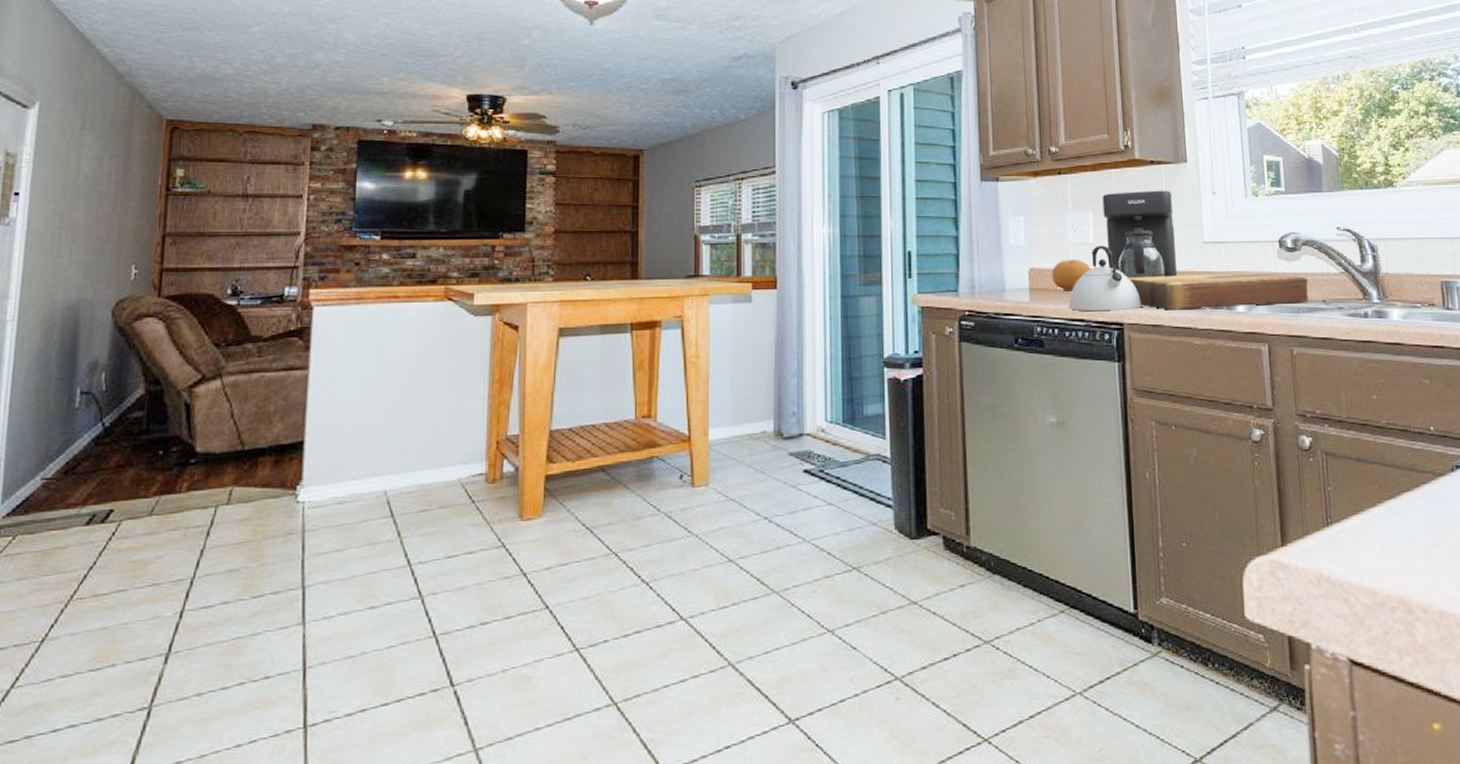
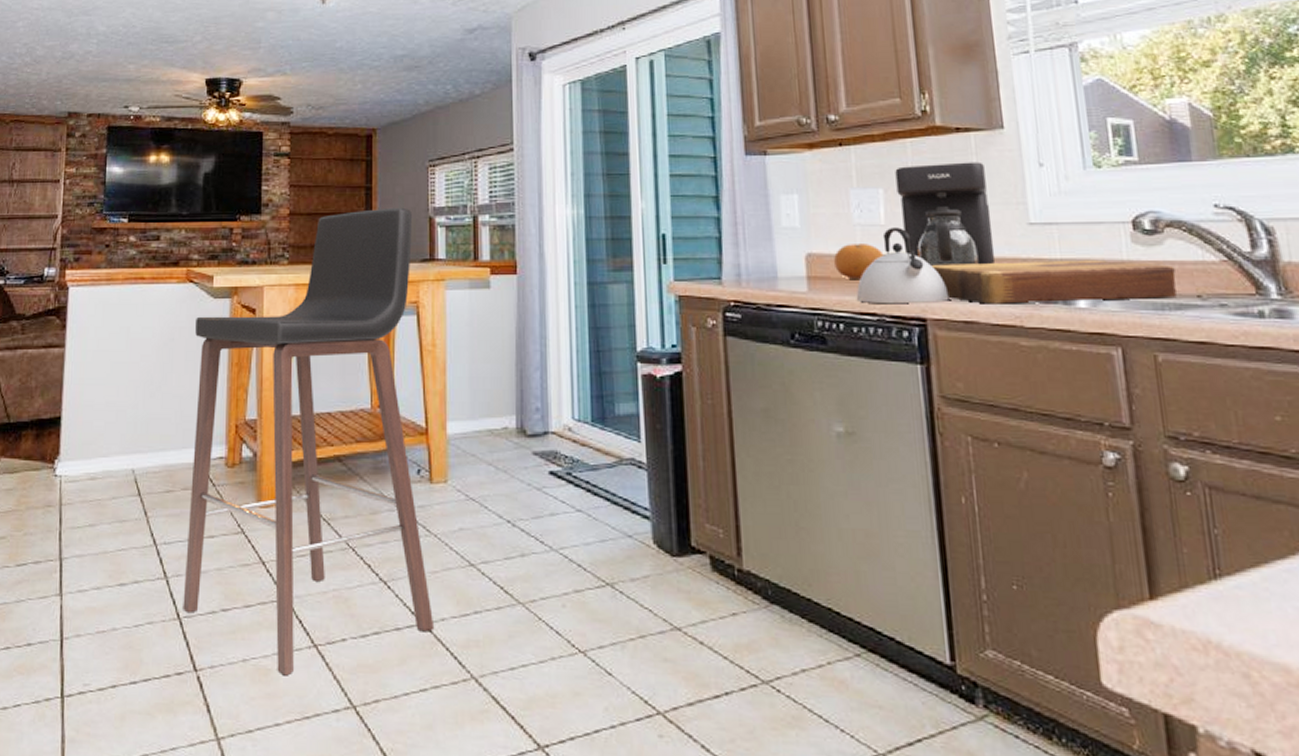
bar stool: none [439,226,695,682] -> present [183,207,435,676]

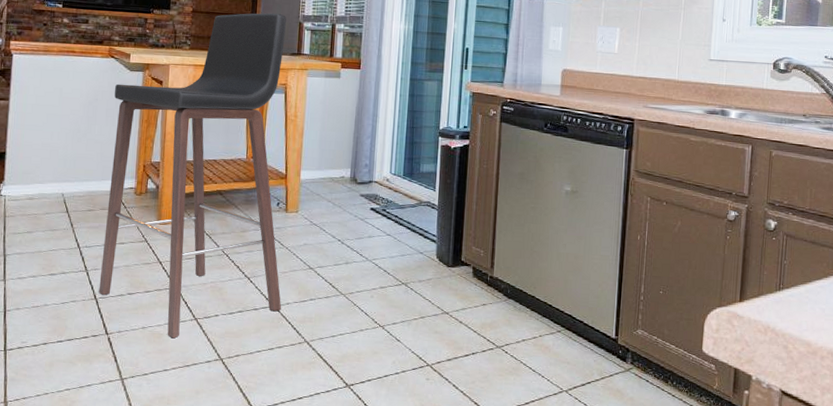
fruit: present [834,244,884,280] -> none [580,65,614,90]
kettle: present [856,227,950,304] -> none [591,55,652,109]
coffee maker: present [895,162,996,267] -> none [629,13,688,86]
cutting board: present [931,259,1177,304] -> none [643,82,793,115]

